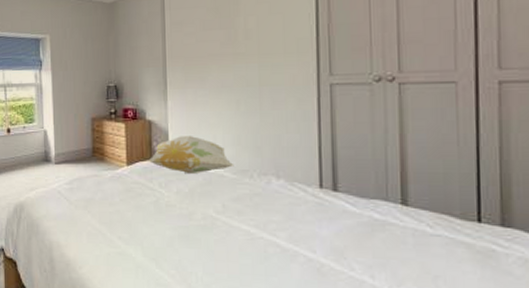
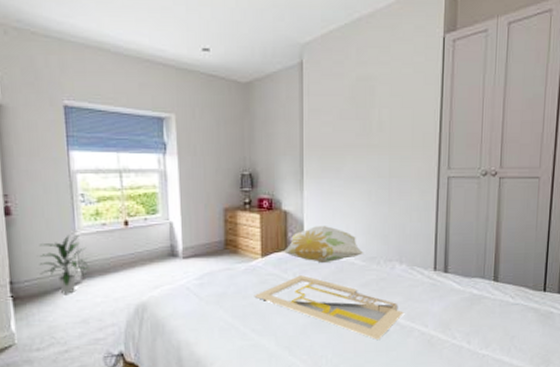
serving tray: none [120,185,284,261] -> present [254,275,404,340]

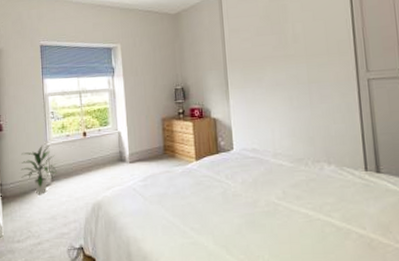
serving tray: present [254,275,404,340] -> none [191,177,338,241]
decorative pillow: present [283,226,364,264] -> none [215,130,291,166]

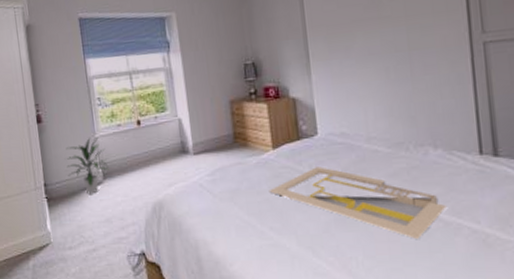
serving tray: none [191,177,338,241] -> present [268,167,446,239]

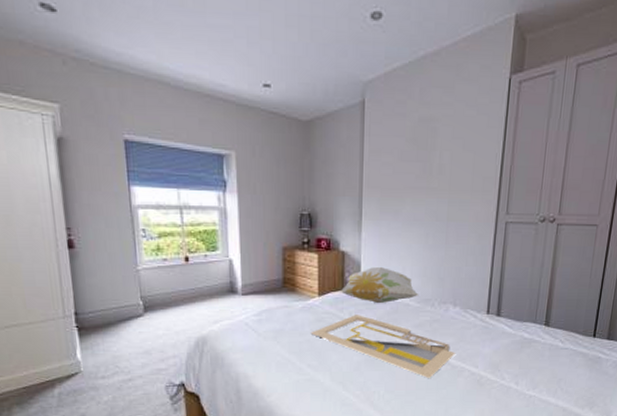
indoor plant: present [66,136,109,194] -> none [102,268,151,326]
decorative pillow: none [295,111,388,153] -> present [340,267,419,304]

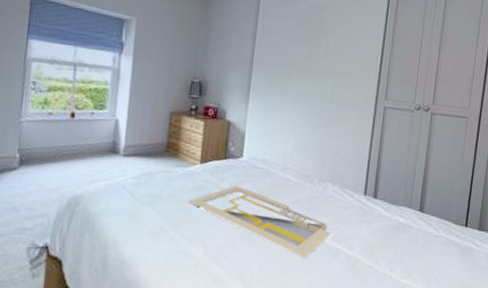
decorative pillow: present [340,267,419,304] -> none [222,139,300,177]

